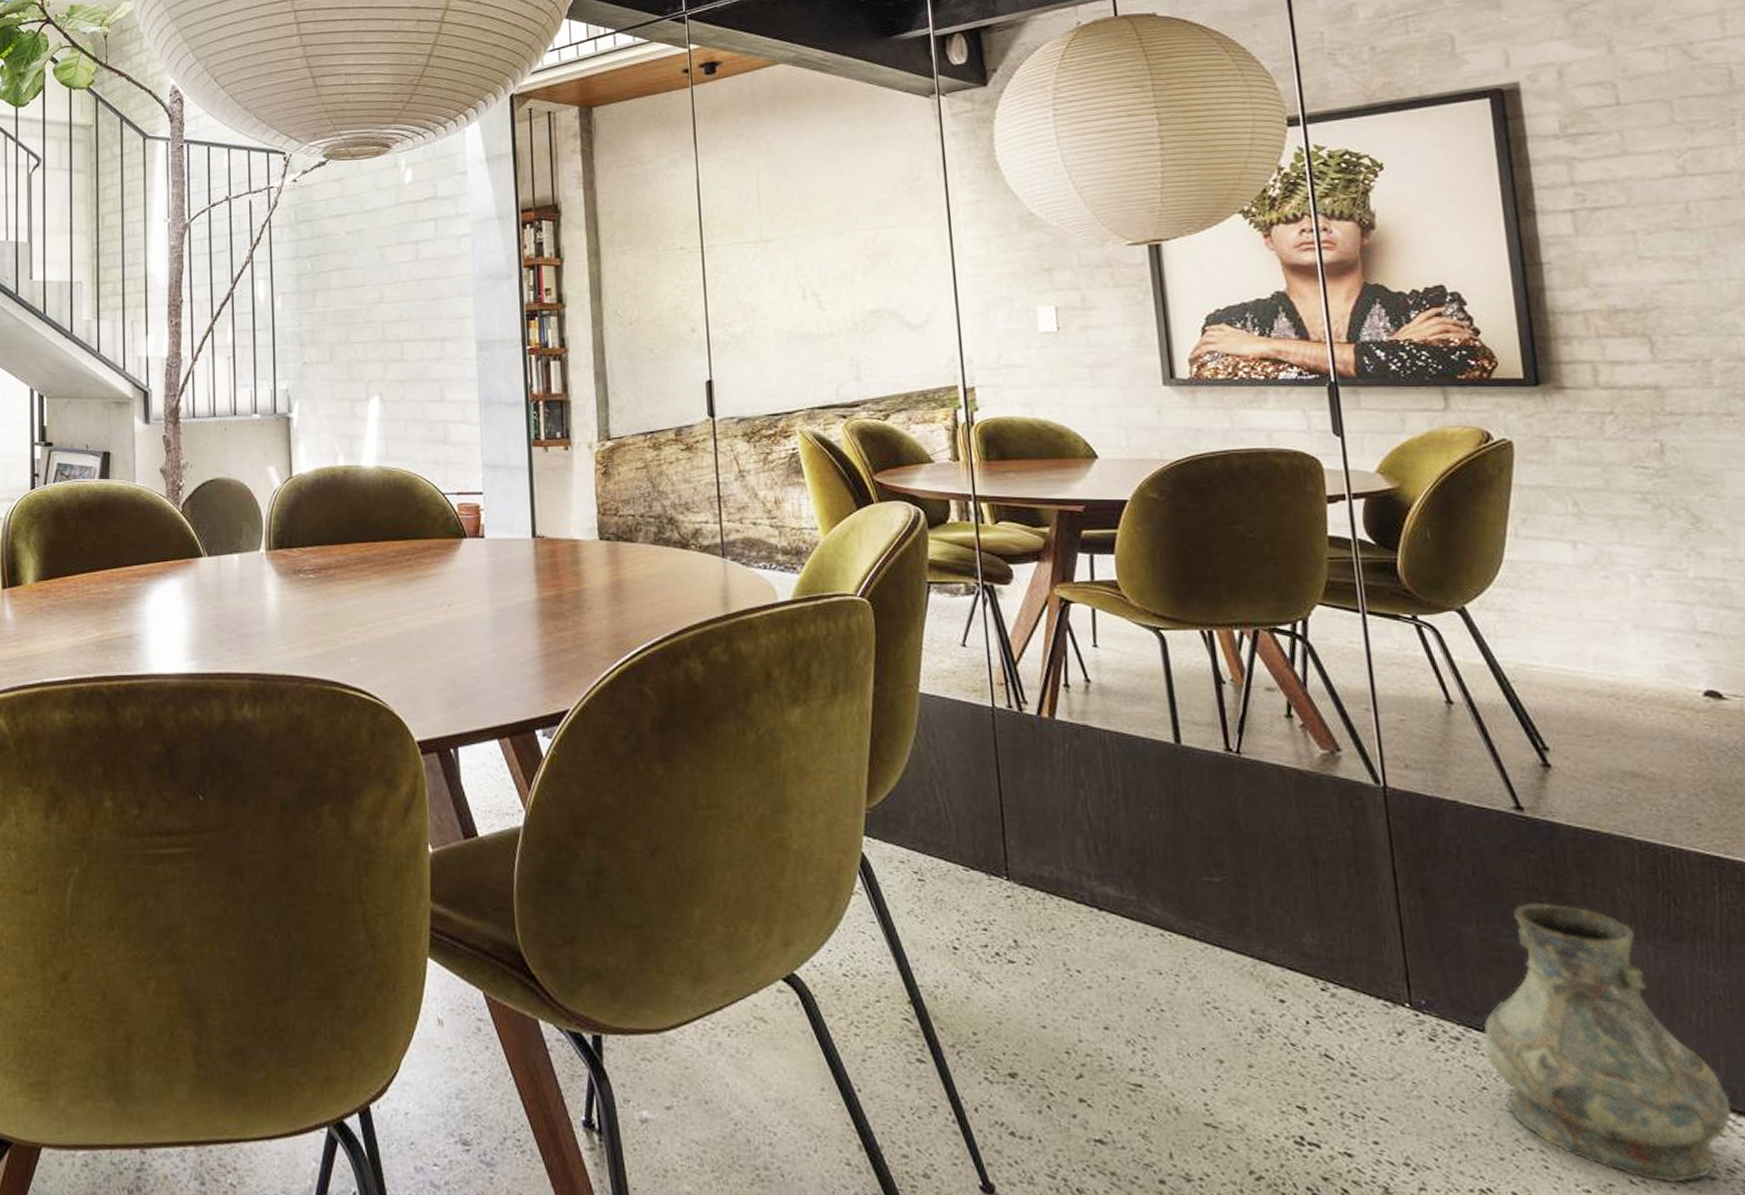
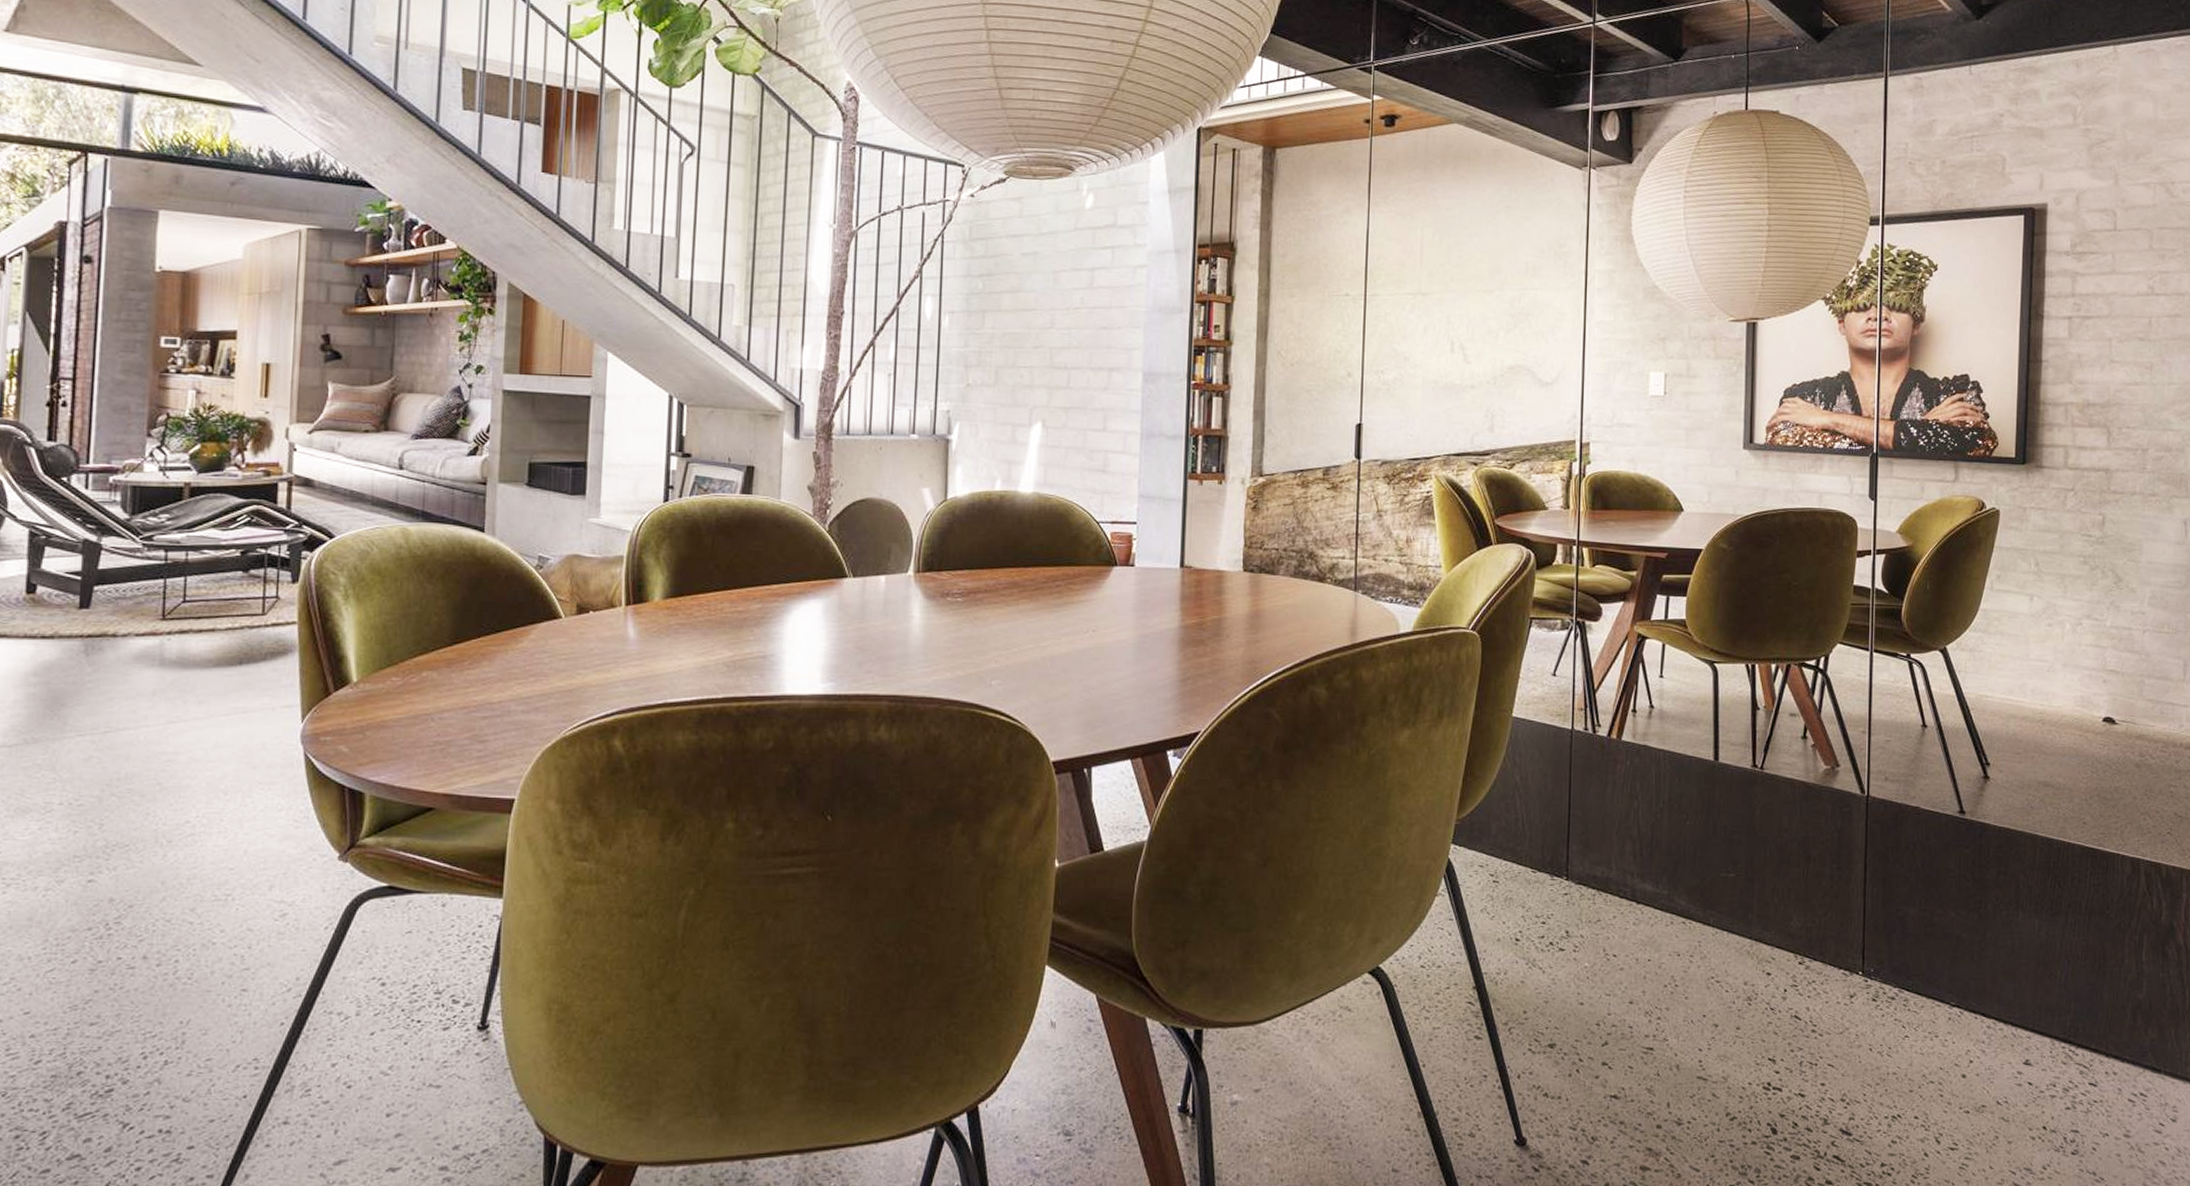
vase: present [1483,903,1732,1184] -> none [1911,888,2073,1102]

